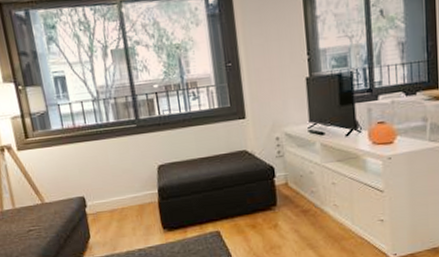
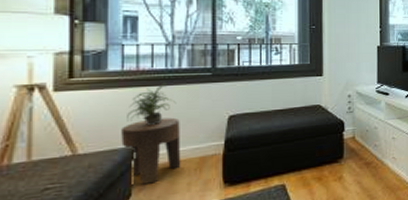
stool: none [72,169,125,229] -> present [121,117,181,185]
potted plant: none [74,137,111,177] -> present [127,83,177,125]

